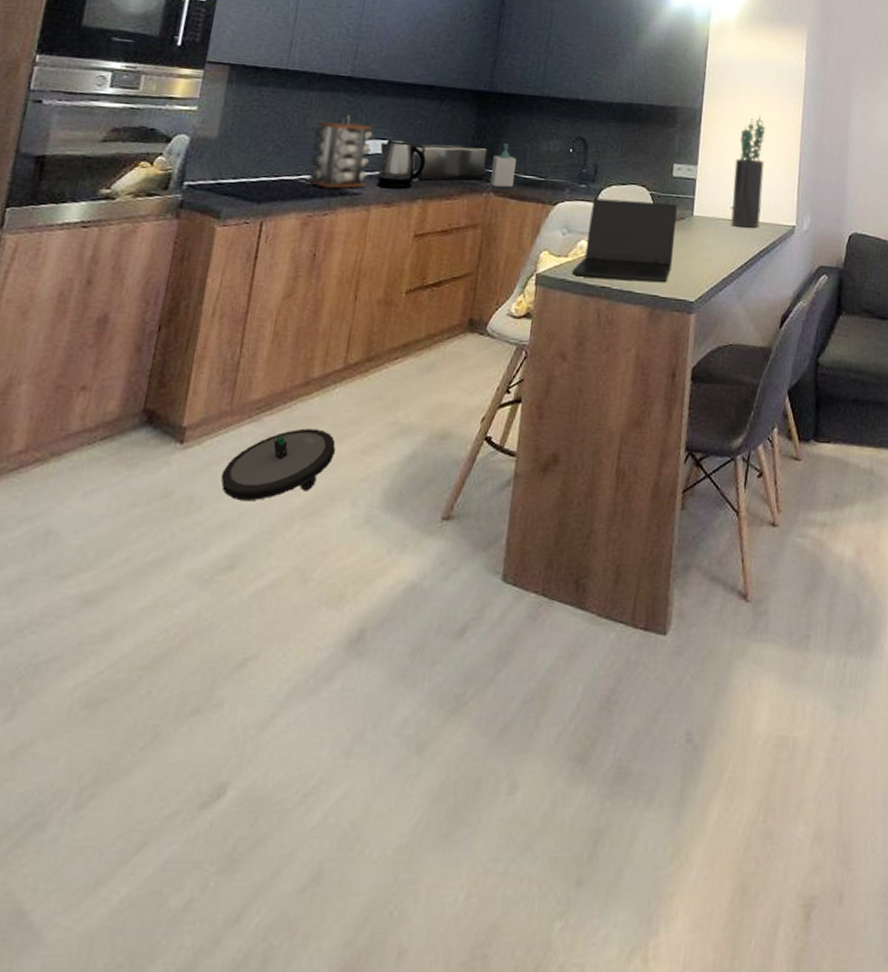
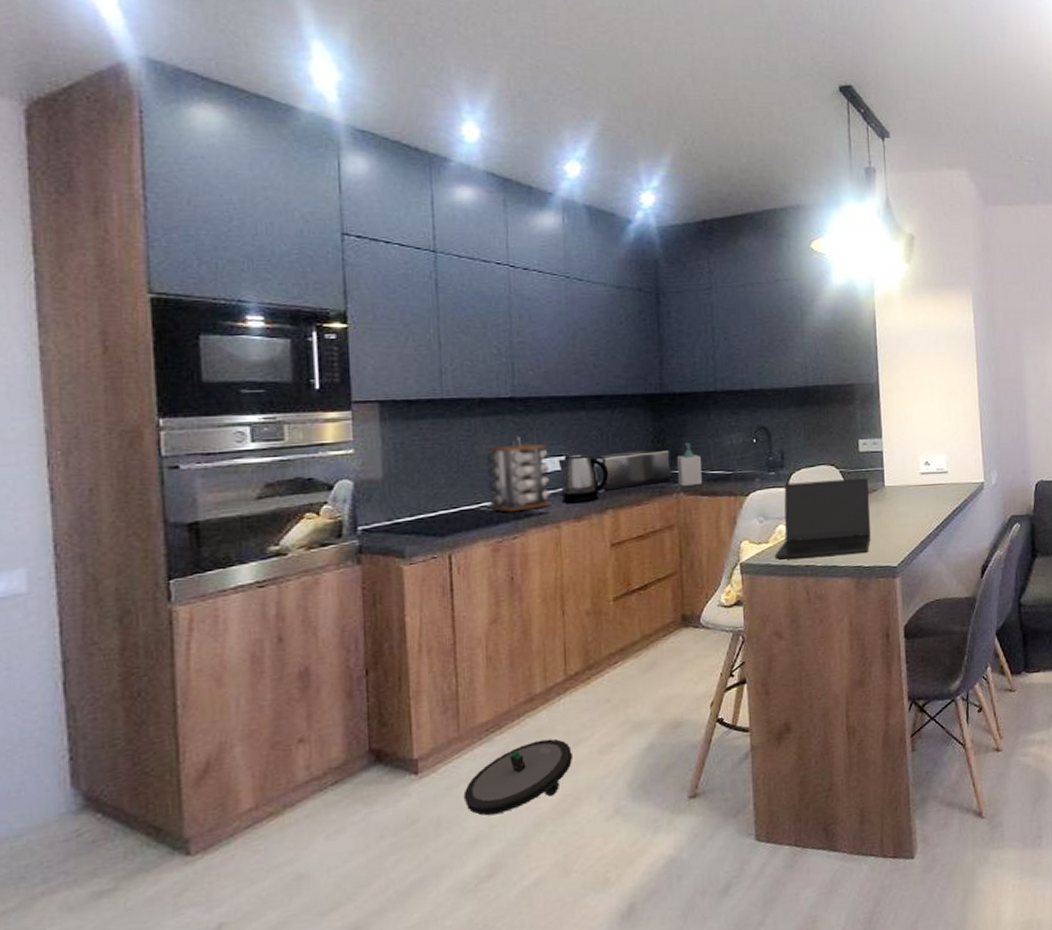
vase: present [730,115,766,228] -> none [918,381,950,491]

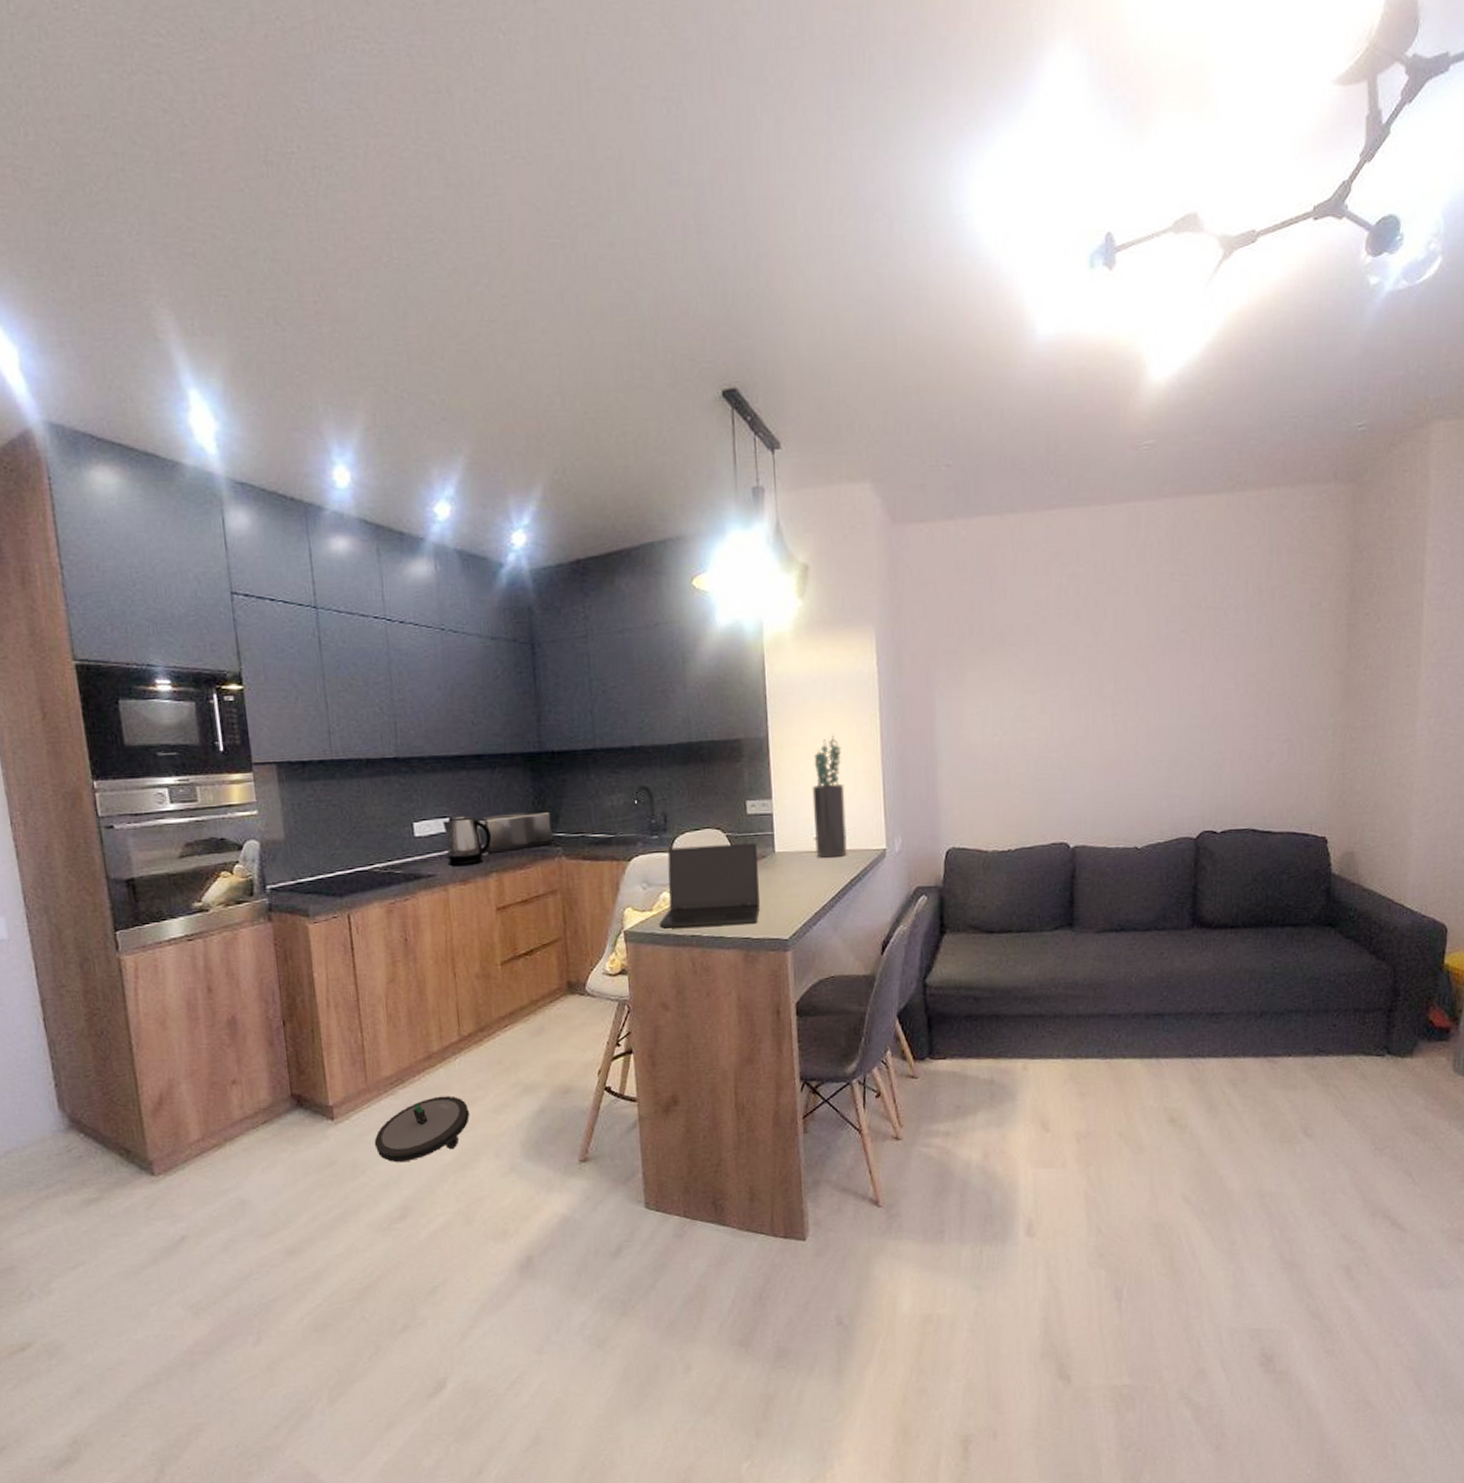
spice rack: present [487,434,550,513] -> none [376,795,437,874]
soap bottle: present [677,443,702,487] -> none [558,804,583,851]
vase: none [918,381,950,491] -> present [812,735,848,858]

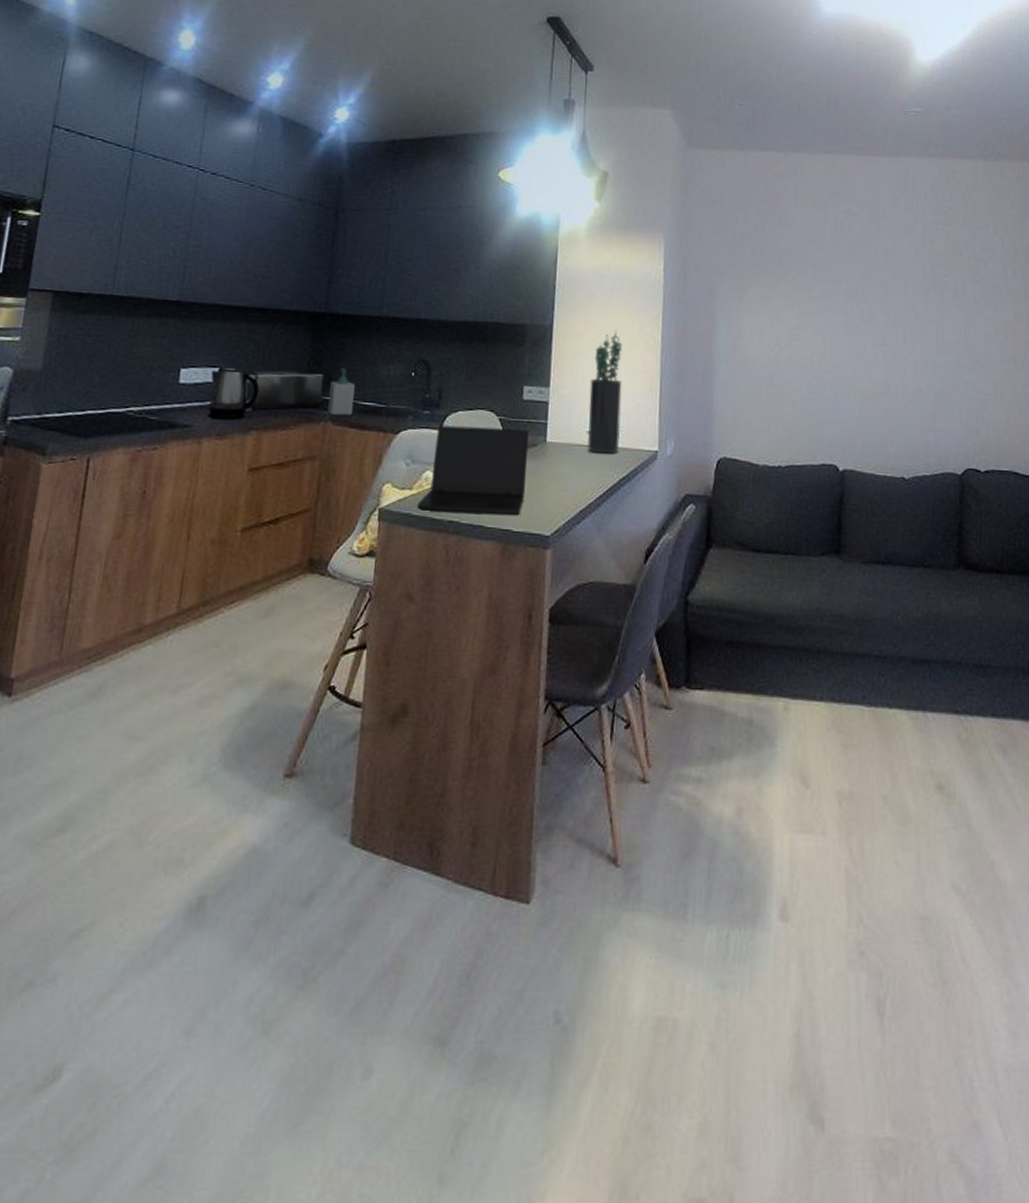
robot vacuum: present [374,1096,471,1163] -> none [51,679,171,758]
soap bottle: none [558,804,583,851] -> present [328,368,355,416]

